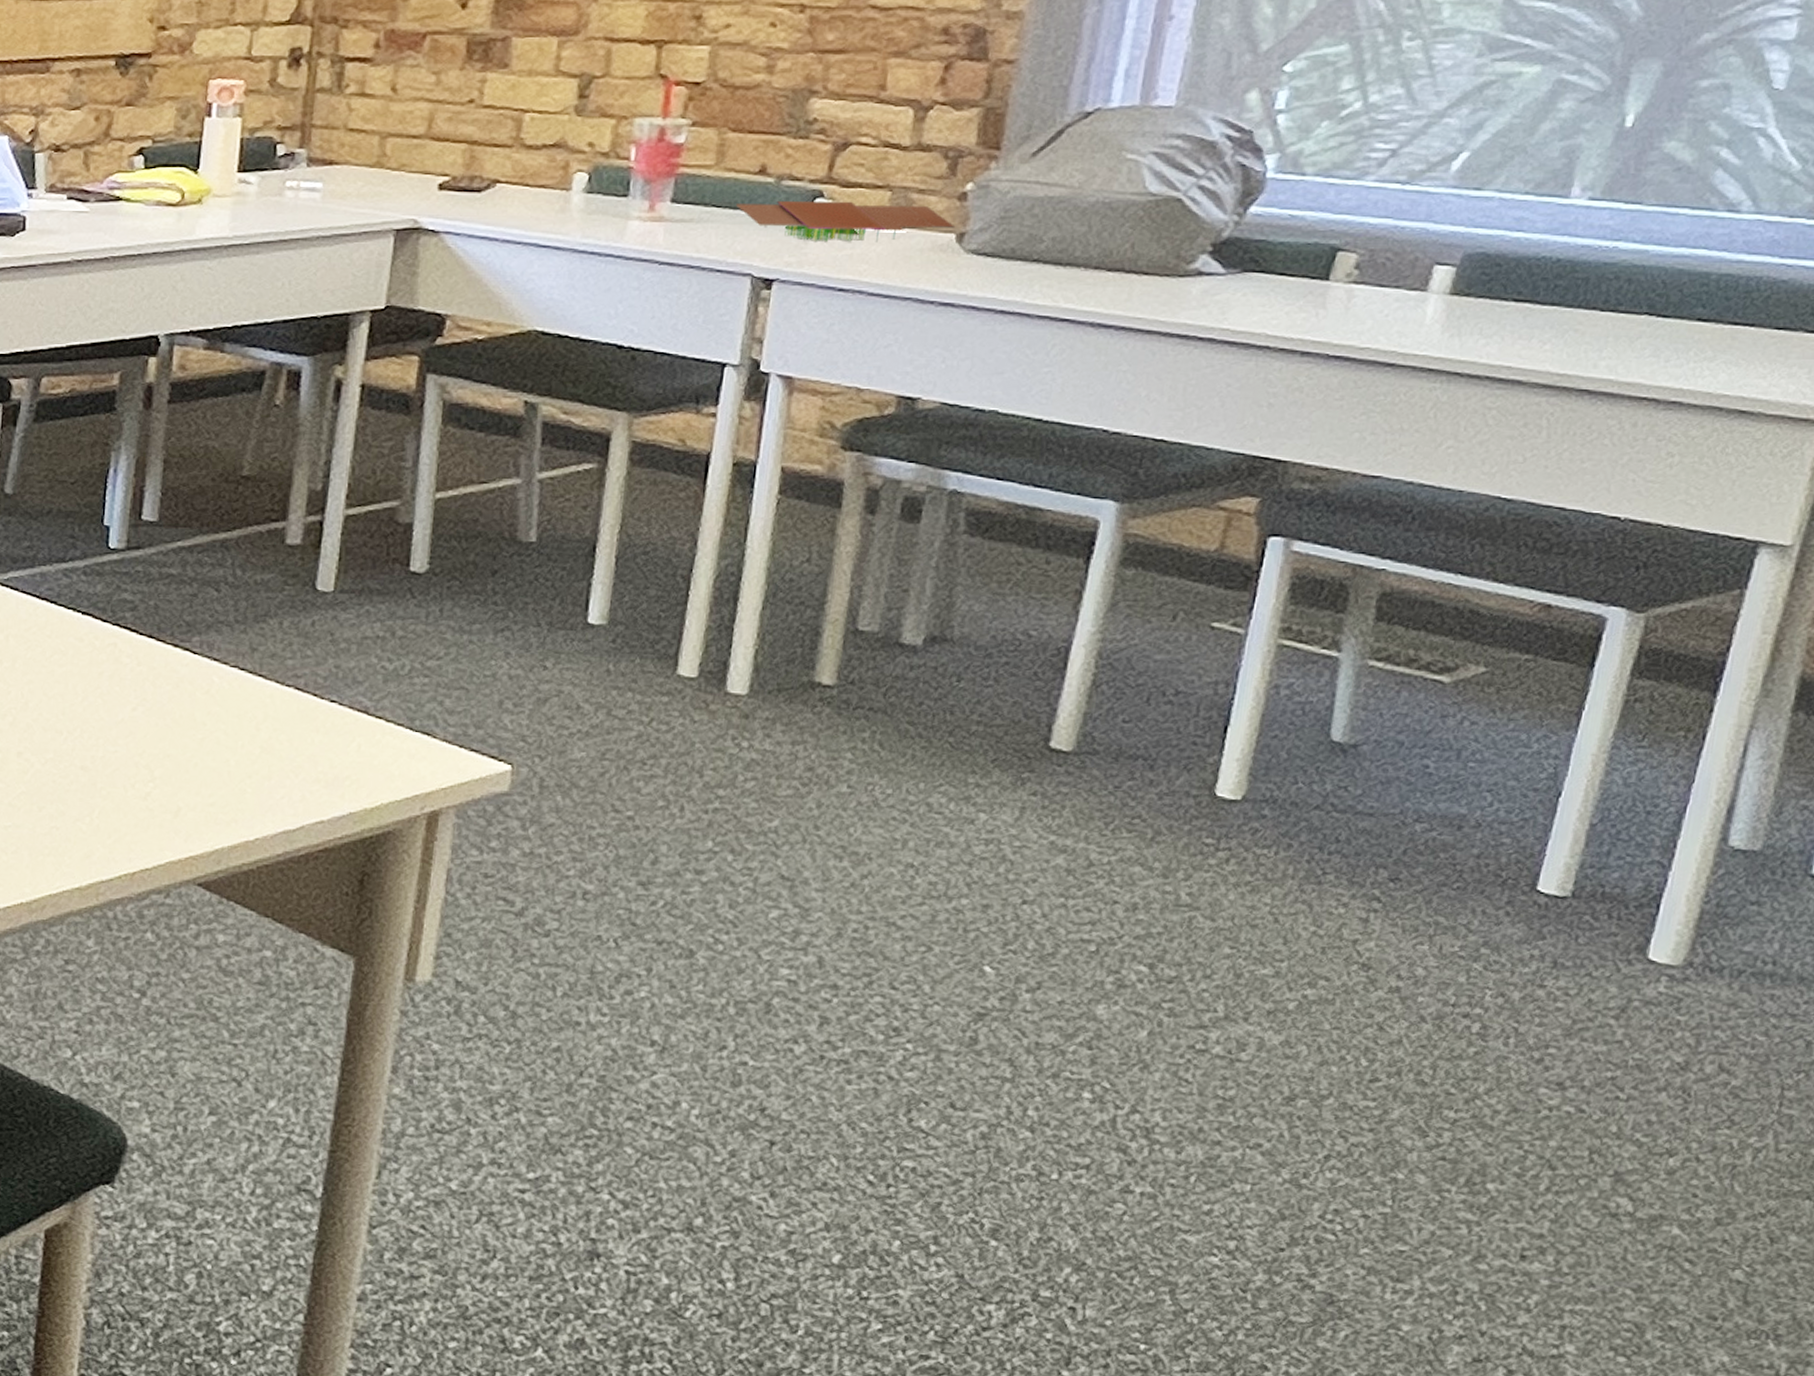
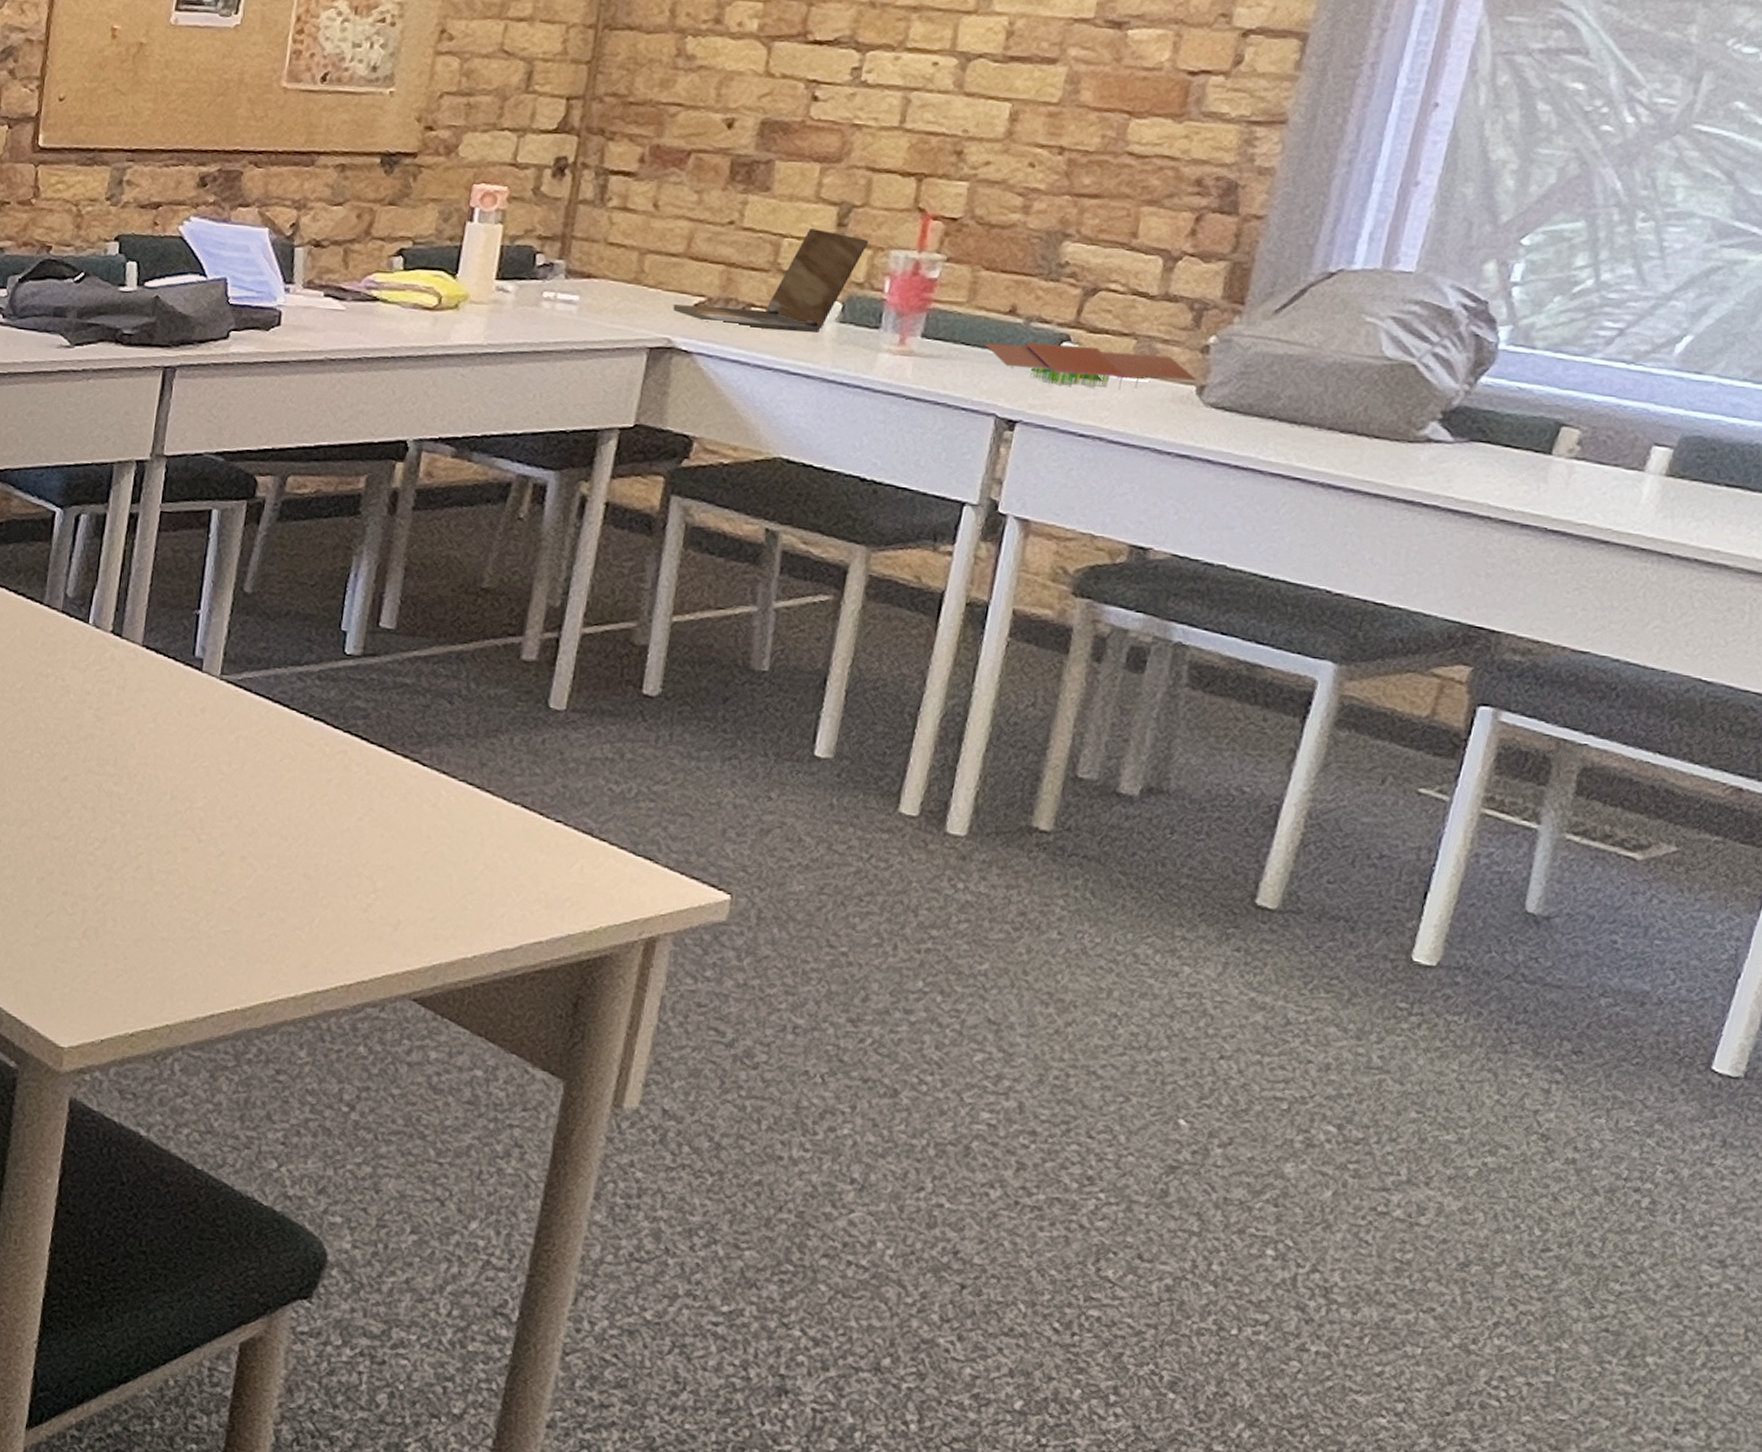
laptop: none [417,102,612,205] -> present [673,229,869,334]

